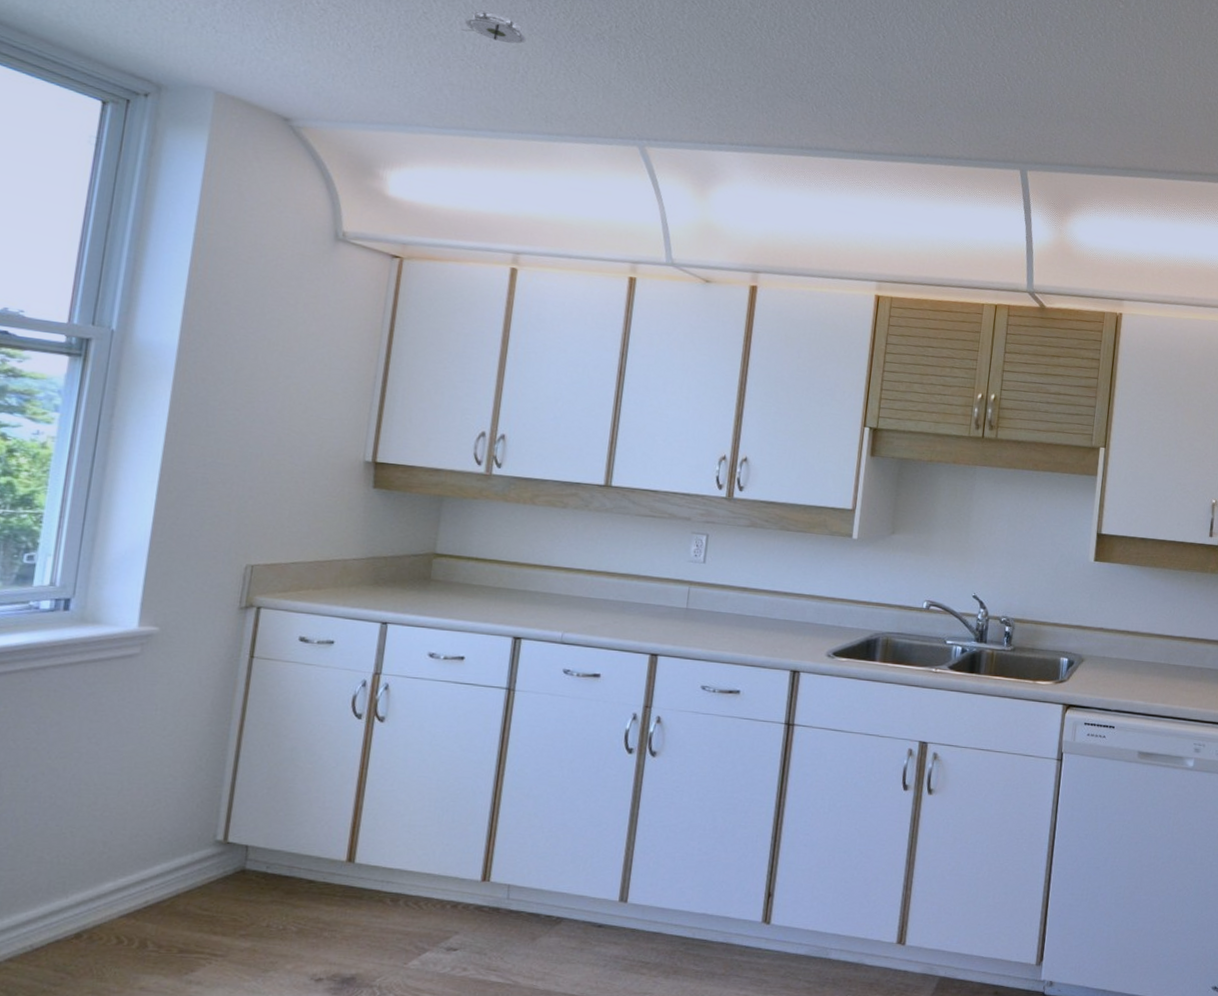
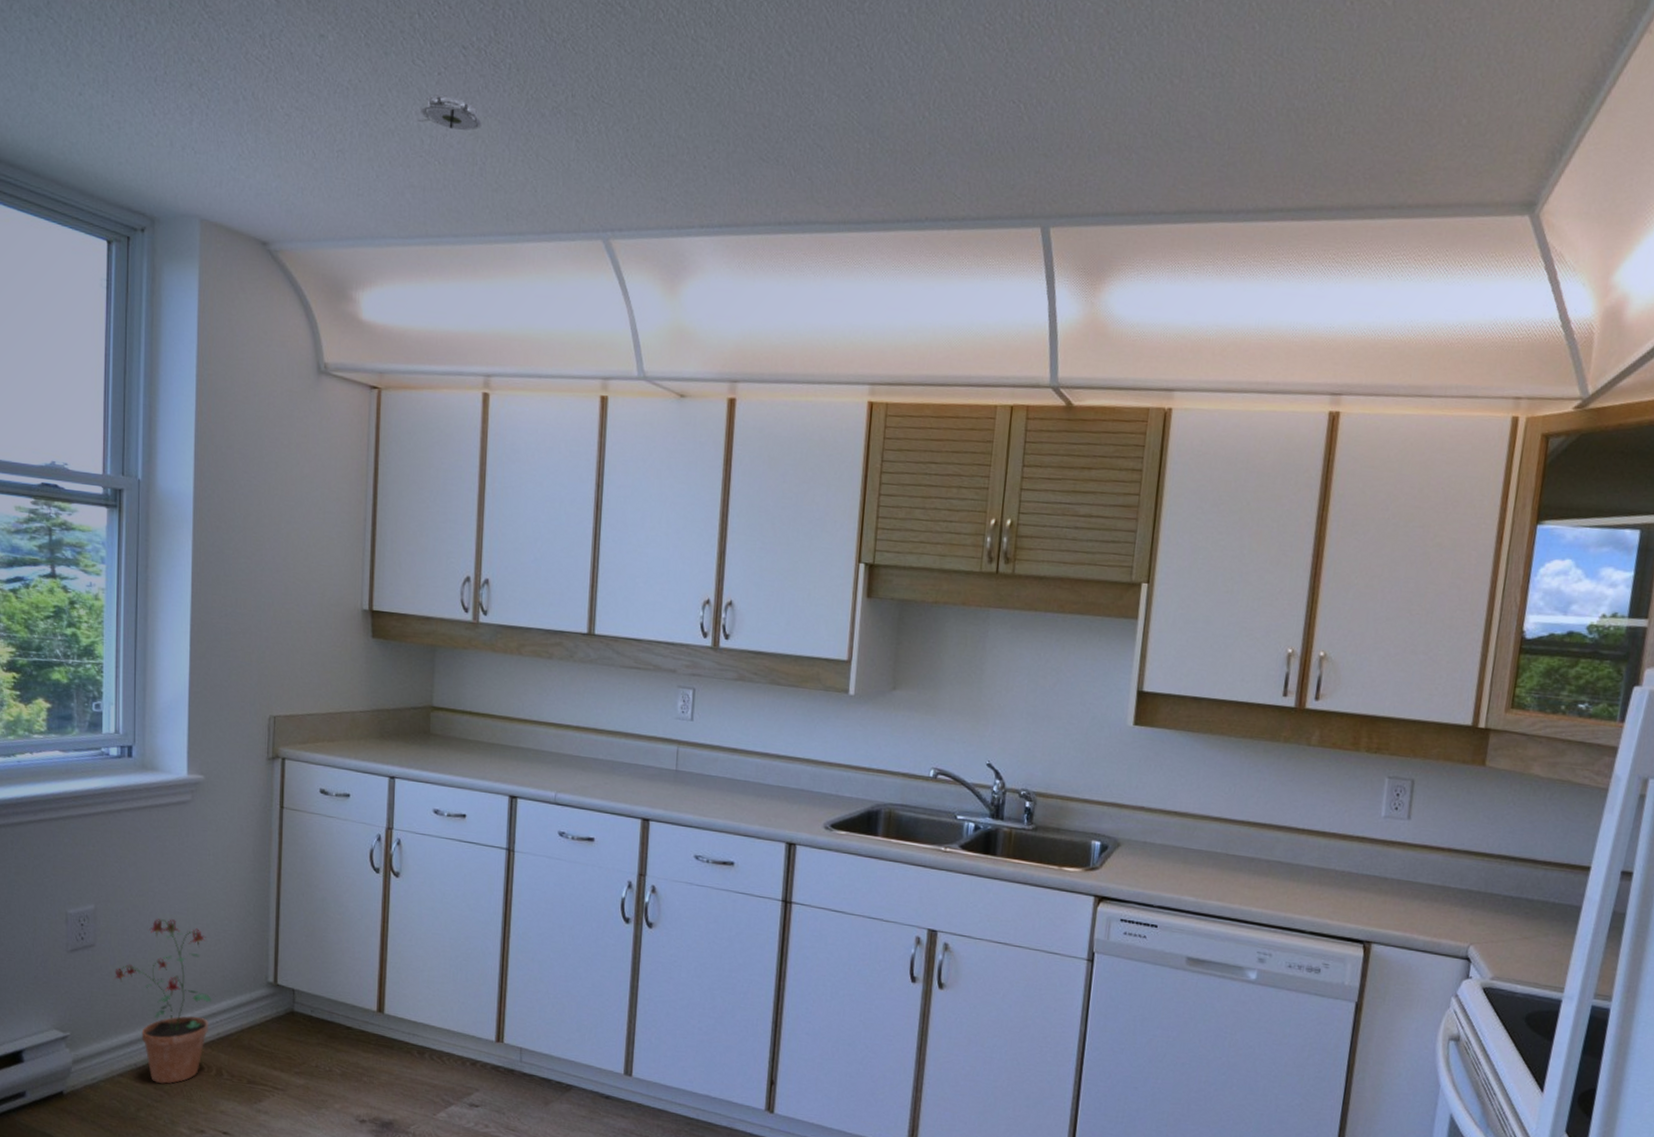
potted plant: none [15,781,143,965] -> present [115,918,212,1084]

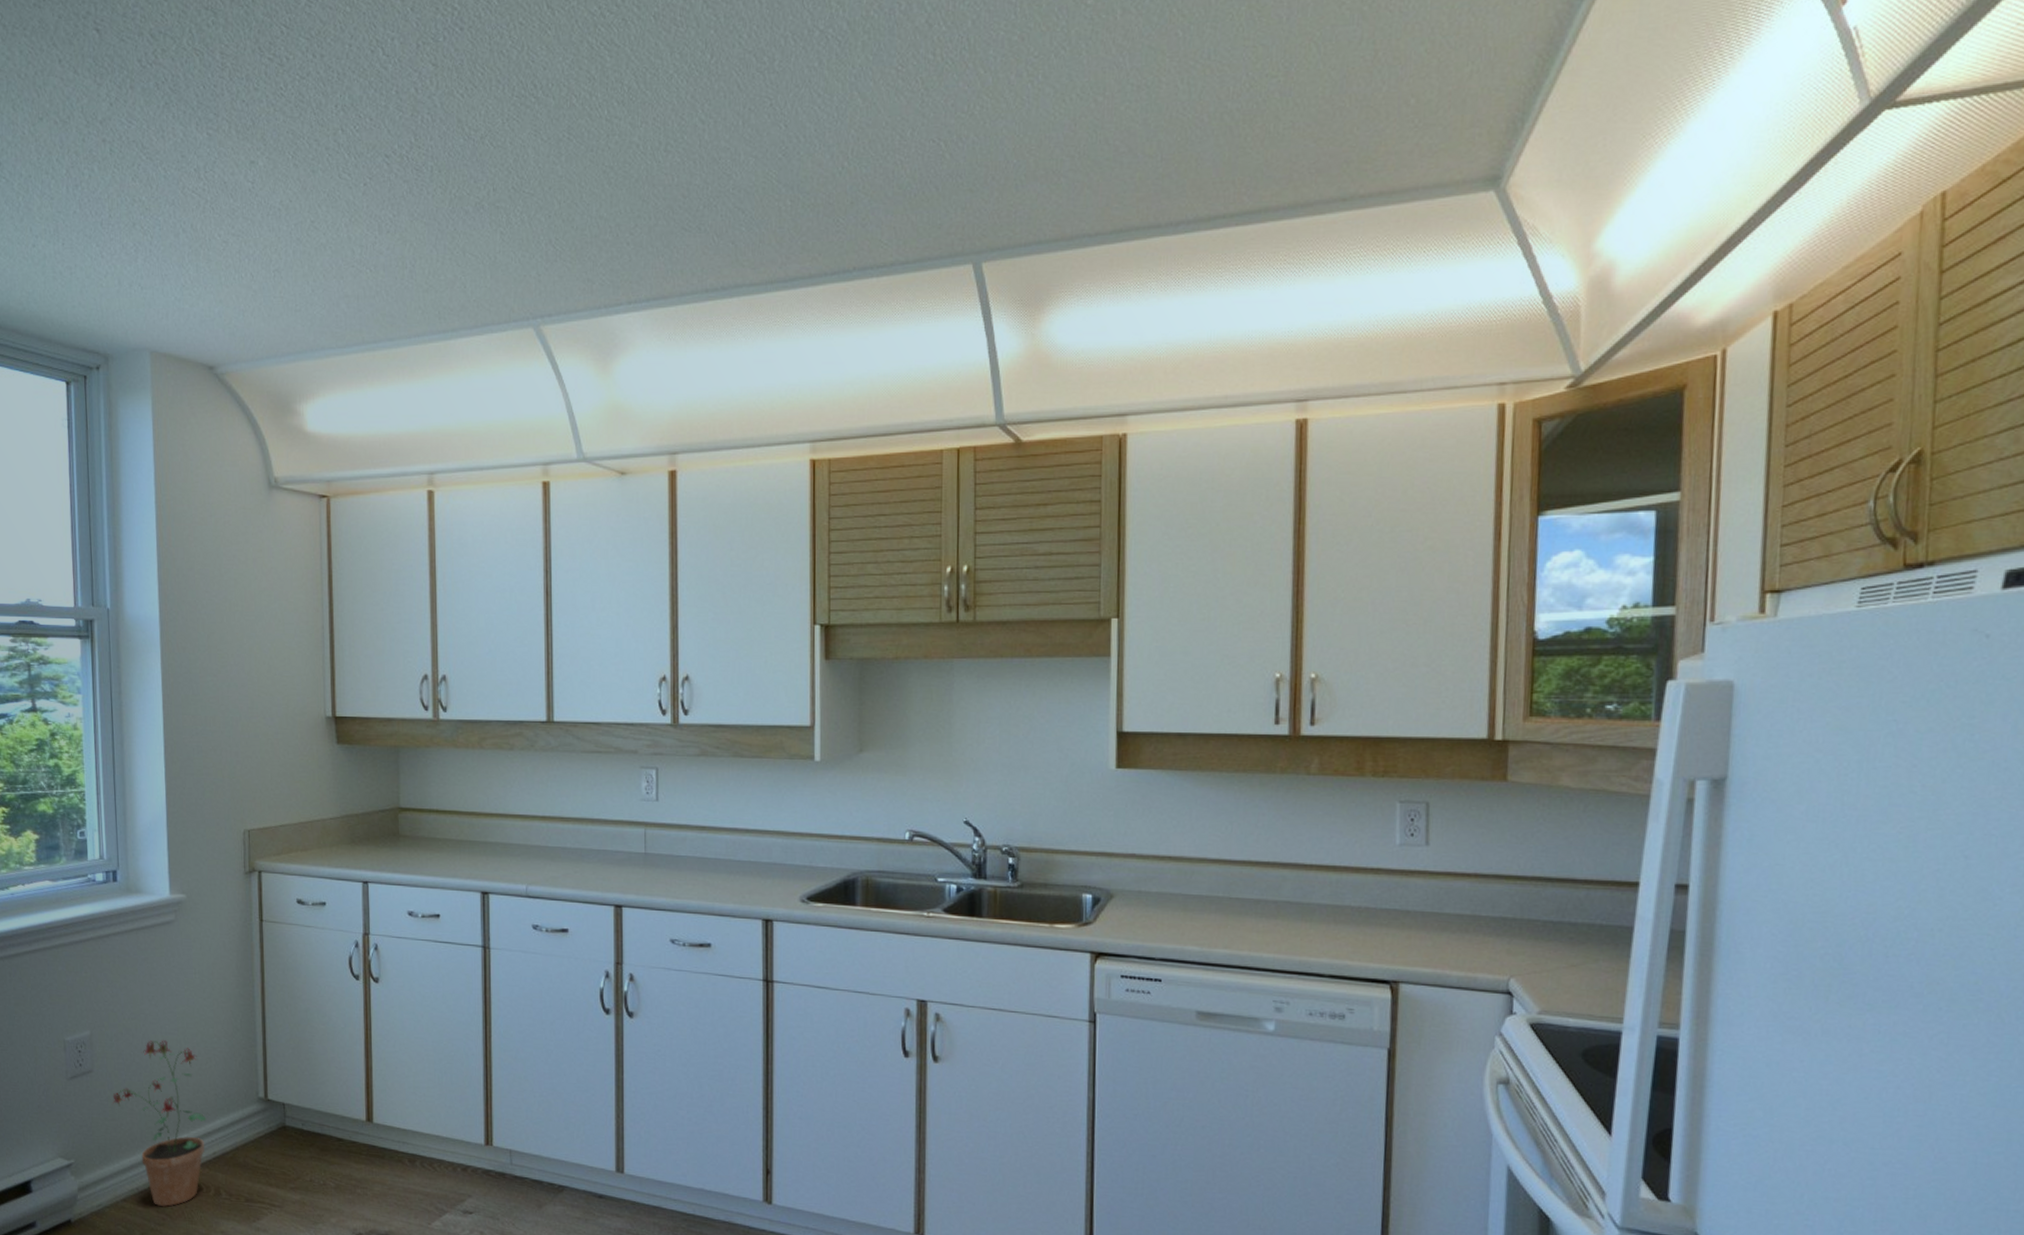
smoke detector: present [418,93,482,130] -> none [348,203,409,236]

